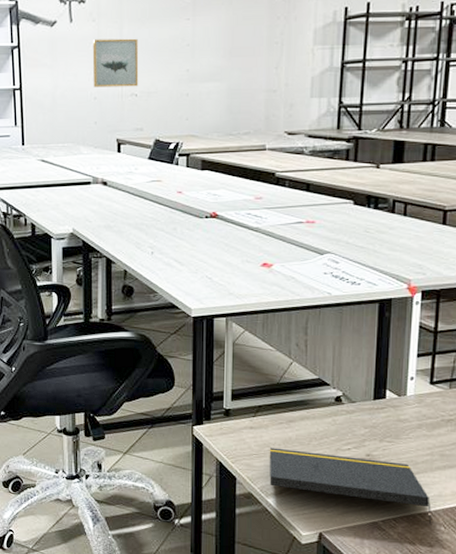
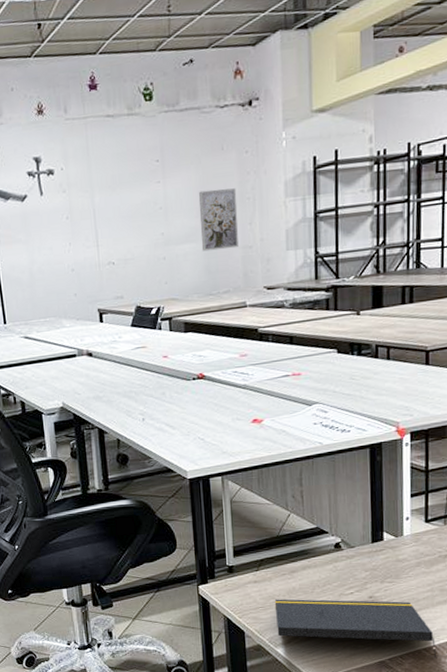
wall art: present [92,38,139,88] -> none [64,206,115,259]
wall art: none [225,31,265,92] -> present [198,188,239,252]

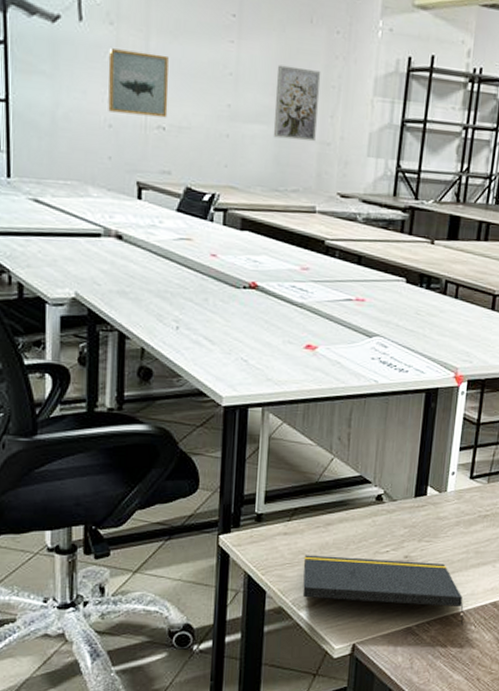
wall art: none [64,206,115,259] -> present [108,48,169,118]

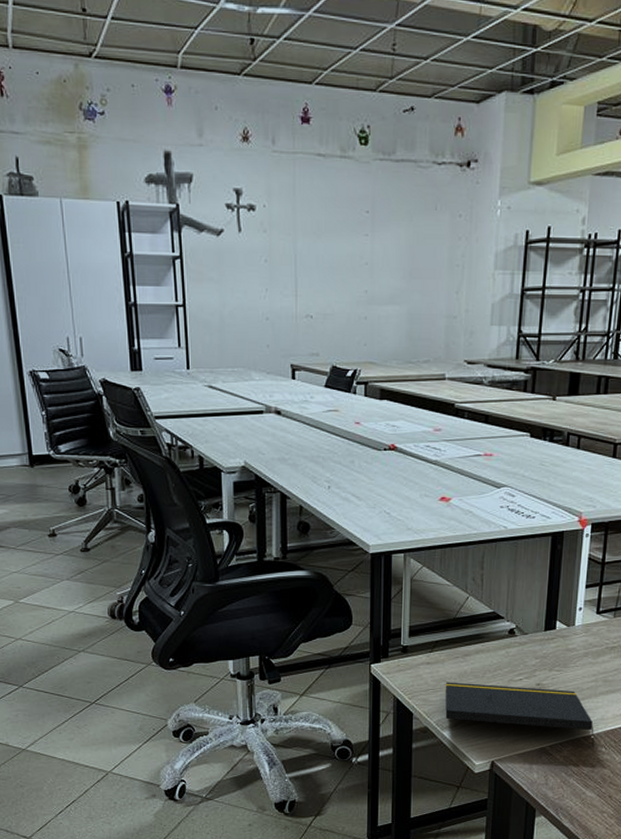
wall art: present [108,48,169,118] -> none [263,252,314,308]
wall art: present [273,64,321,142] -> none [405,251,446,317]

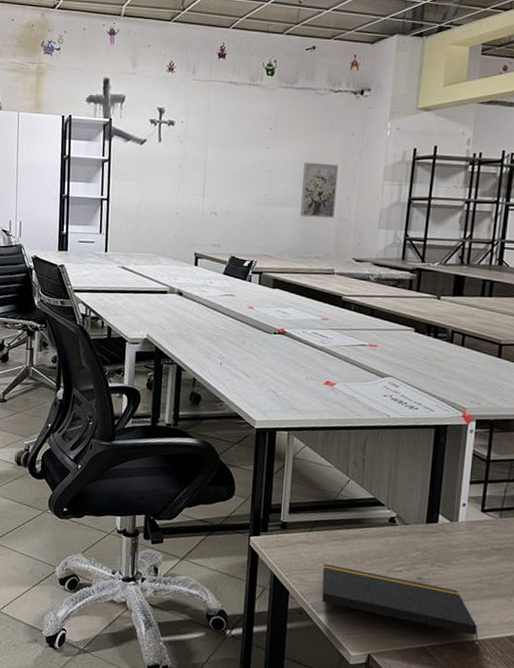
wall art: none [405,251,446,317] -> present [299,162,339,219]

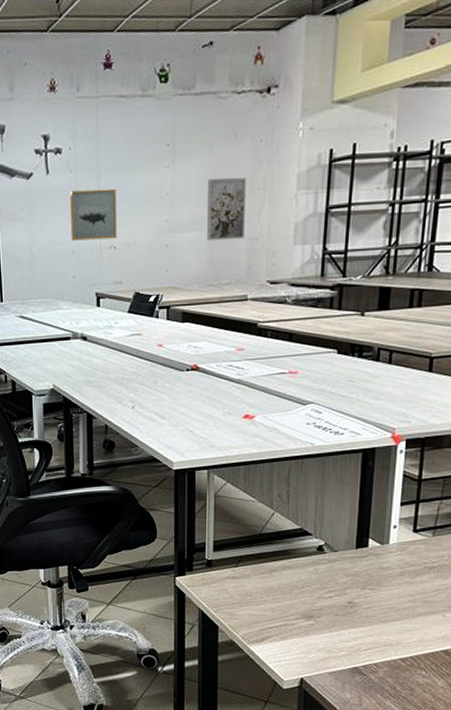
wall art: none [176,159,221,206] -> present [70,188,117,241]
notepad: present [321,564,479,654] -> none [251,597,413,670]

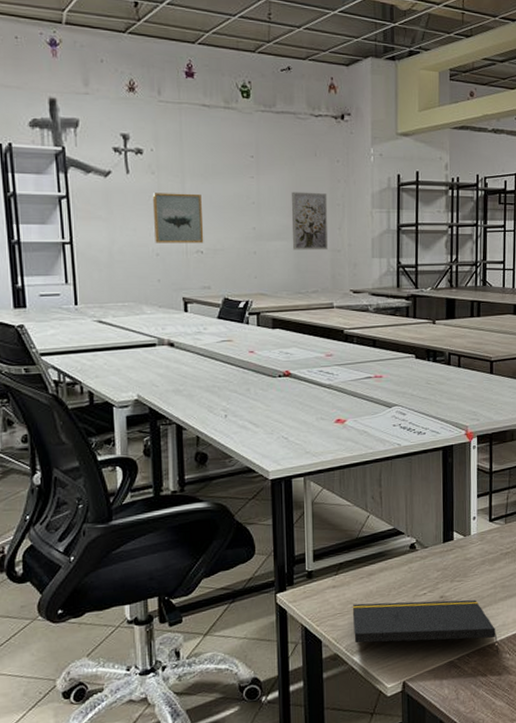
notepad: none [251,597,413,670] -> present [352,599,499,654]

